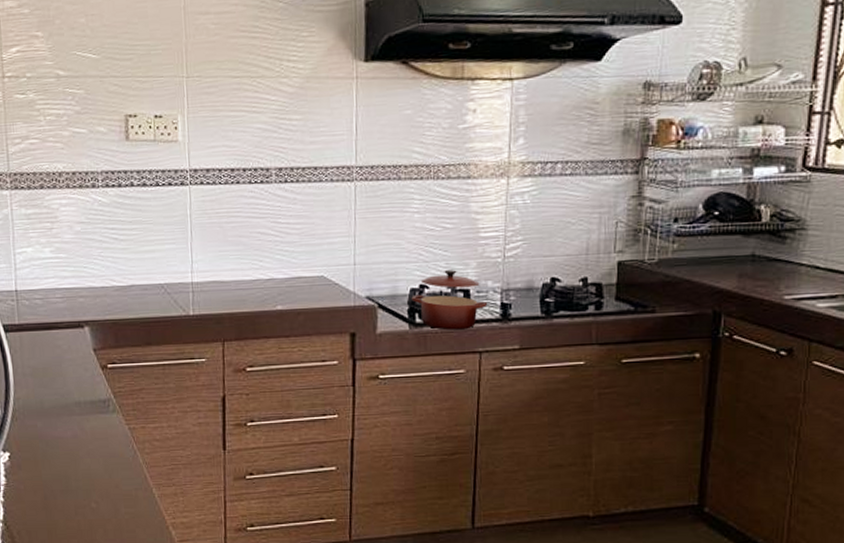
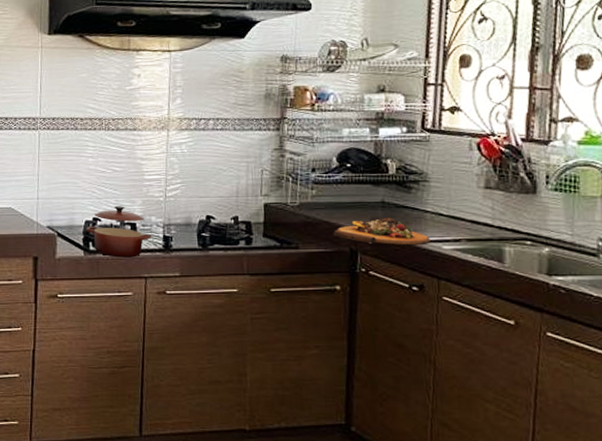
cutting board: none [694,273,804,304] -> present [333,218,431,245]

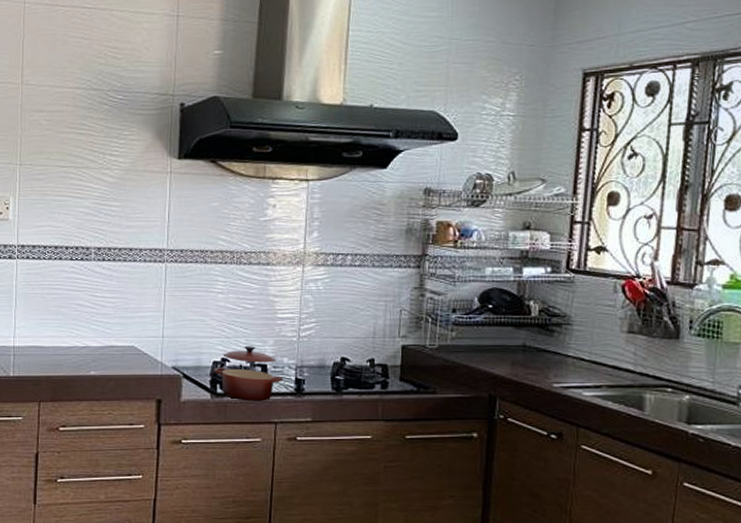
cutting board: present [333,218,431,245] -> none [471,362,571,390]

